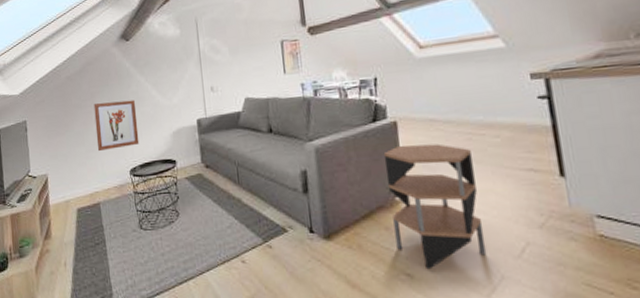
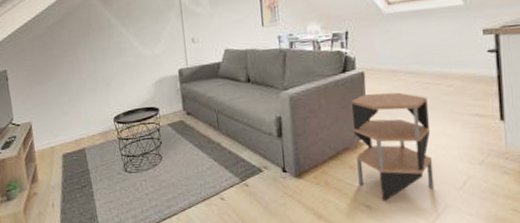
wall art: present [93,100,140,152] -> none [75,50,123,100]

